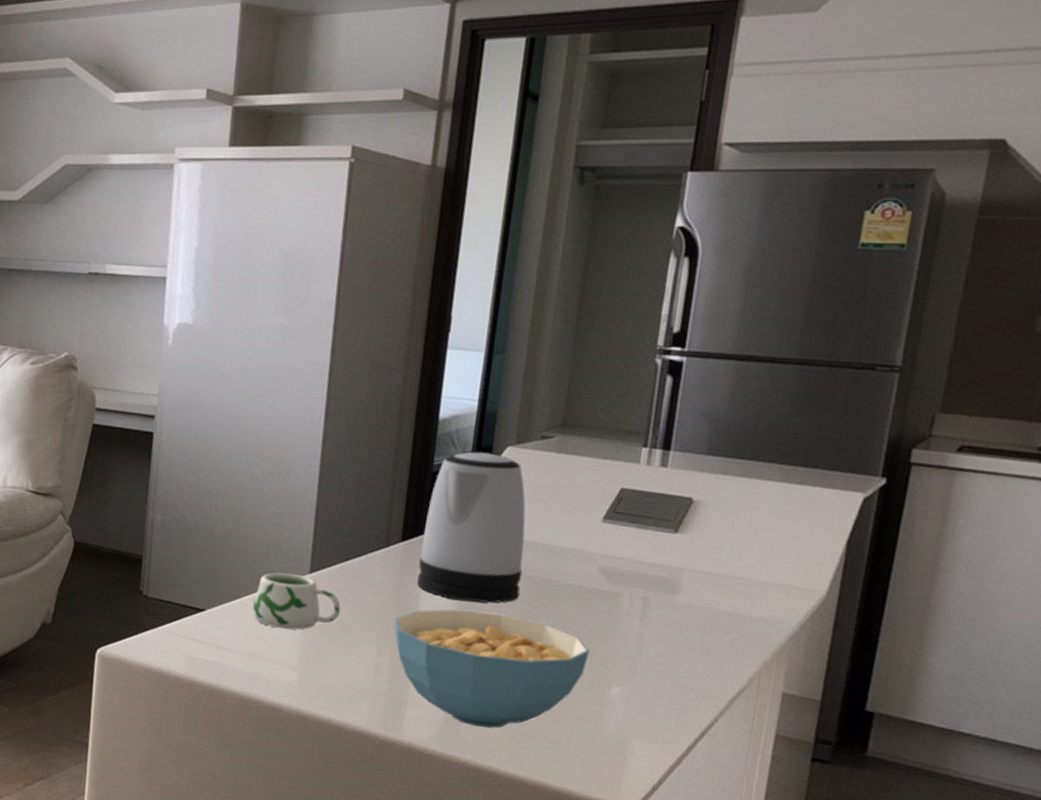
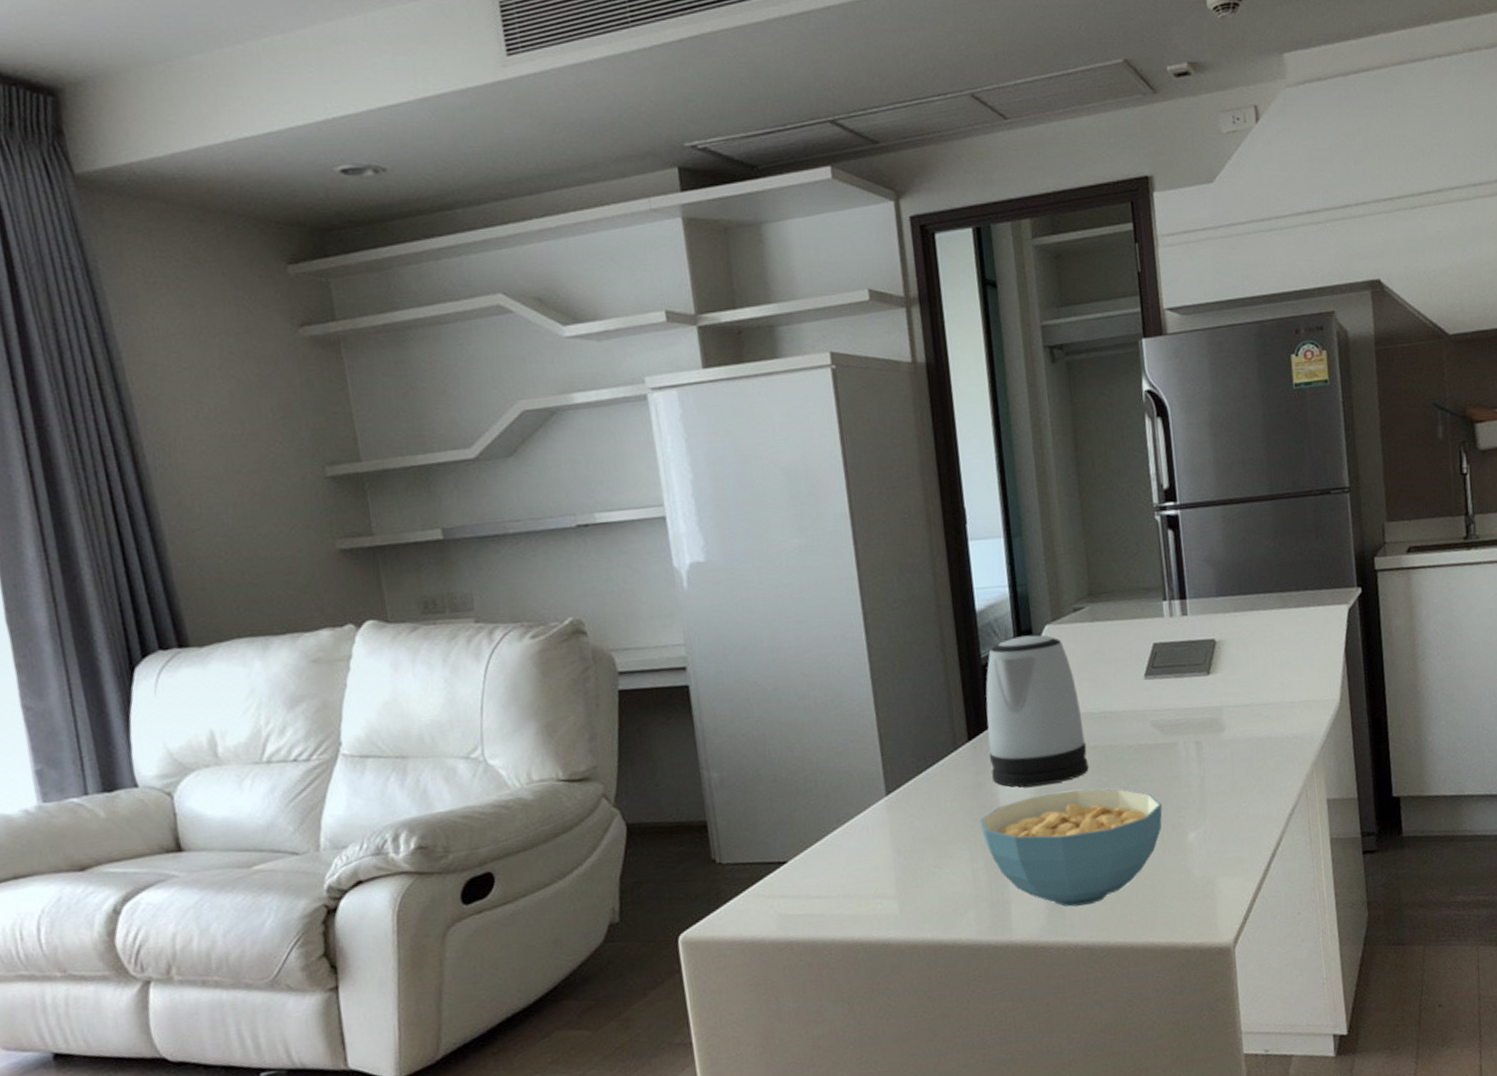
mug: present [252,572,341,630] -> none [835,799,926,862]

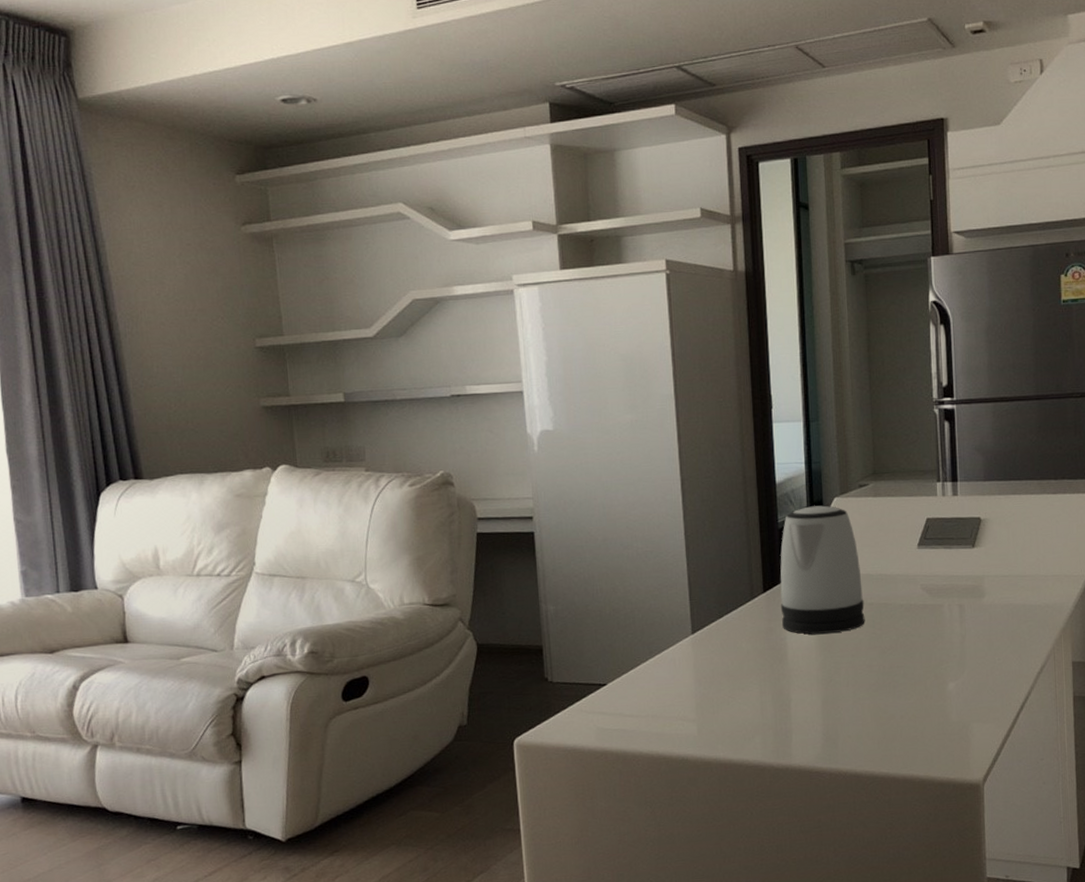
cereal bowl: present [979,789,1163,907] -> none [769,639,927,739]

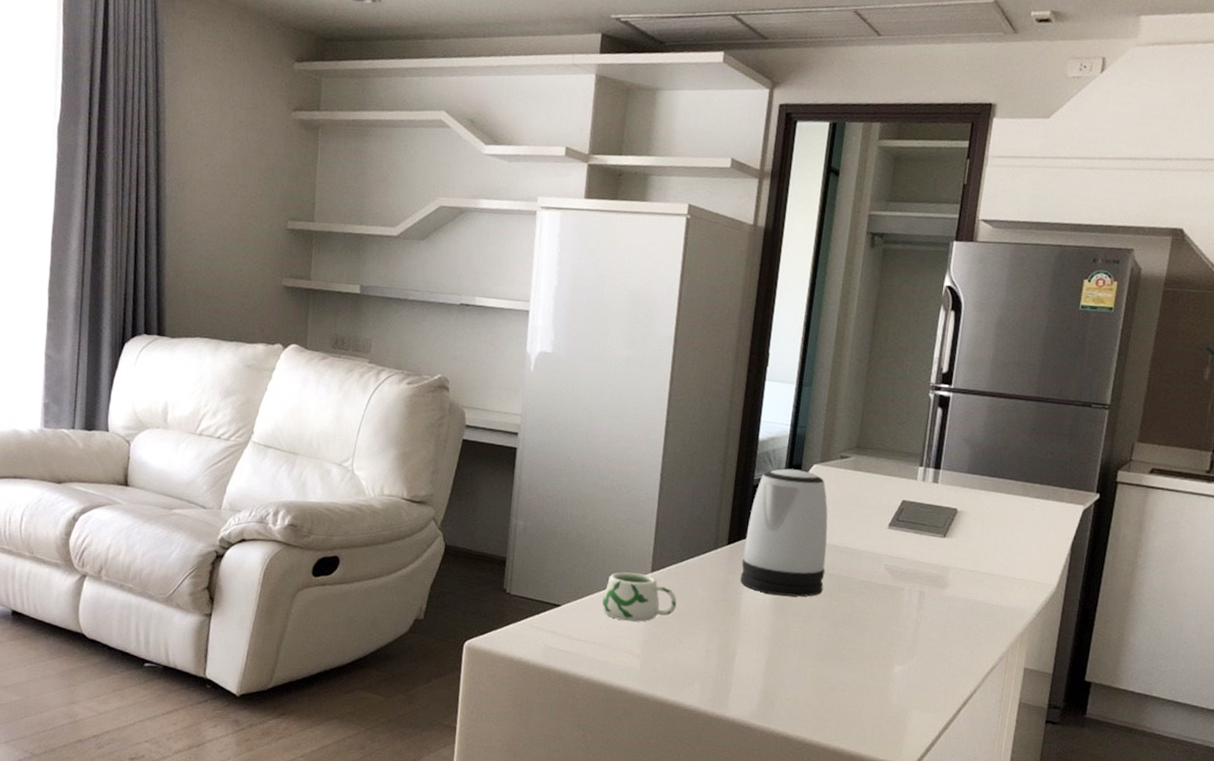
mug: none [648,637,723,688] -> present [602,572,677,622]

